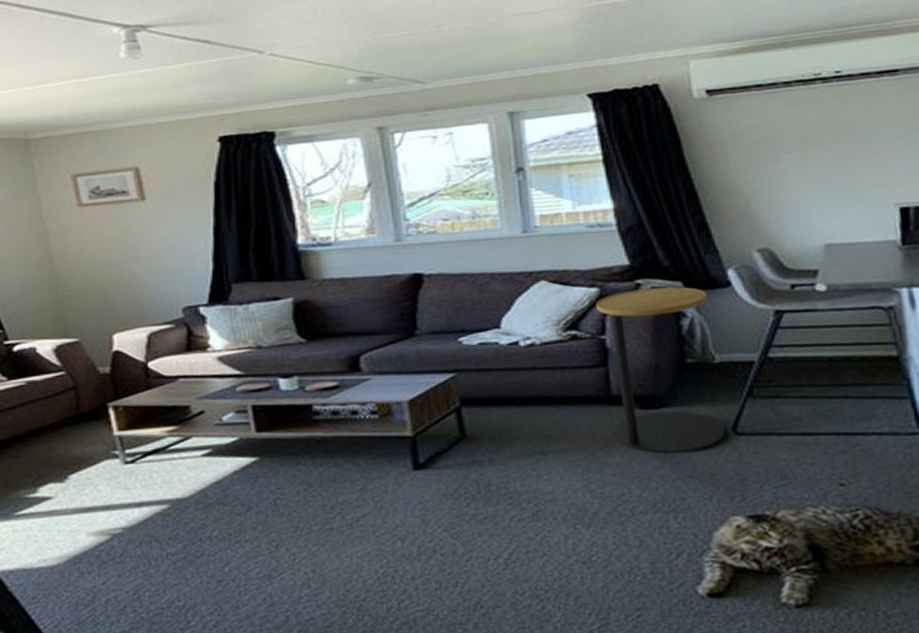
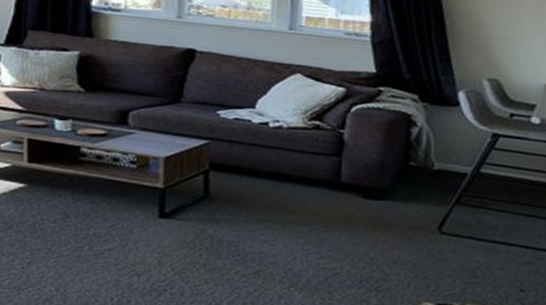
side table: present [596,287,726,454] -> none [336,95,437,242]

